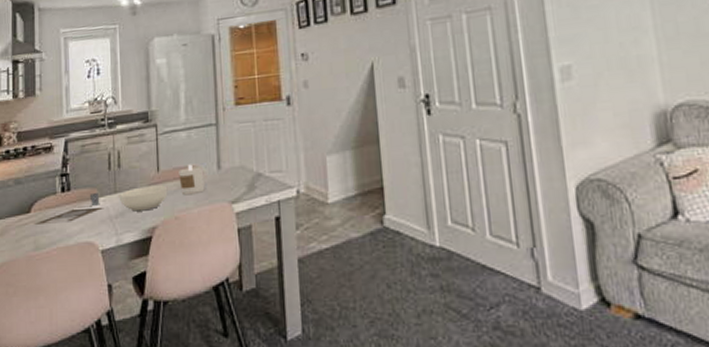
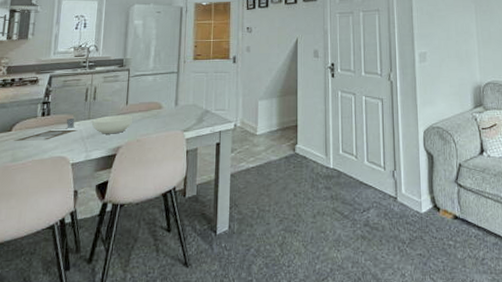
candle: present [178,164,205,196] -> none [143,101,164,124]

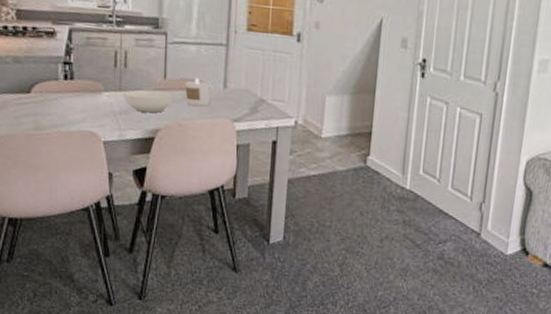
place setting: present [14,119,78,141] -> none [34,86,108,110]
candle: none [143,101,164,124] -> present [185,78,210,108]

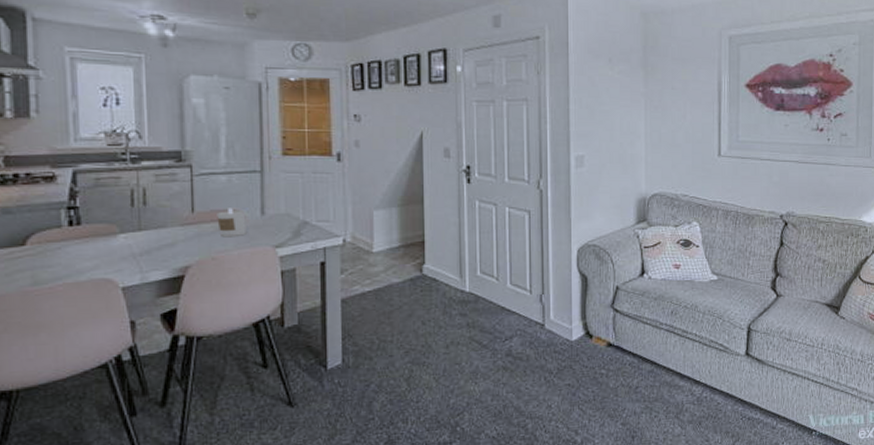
bowl: present [122,89,174,113] -> none [142,226,204,250]

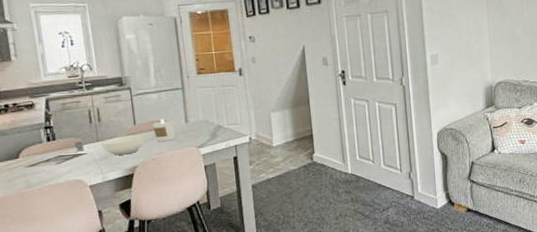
place setting: none [31,229,126,258] -> present [24,142,89,168]
bowl: none [142,226,204,250] -> present [100,134,145,156]

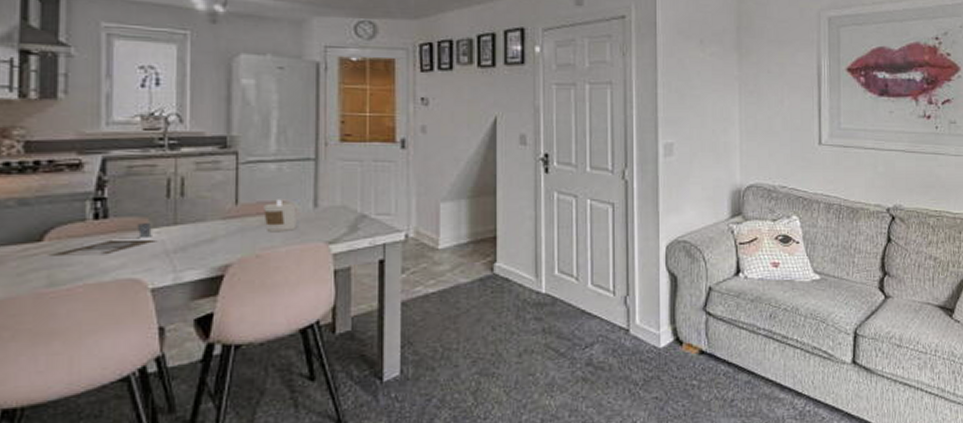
bowl: present [100,134,145,156] -> none [178,219,249,247]

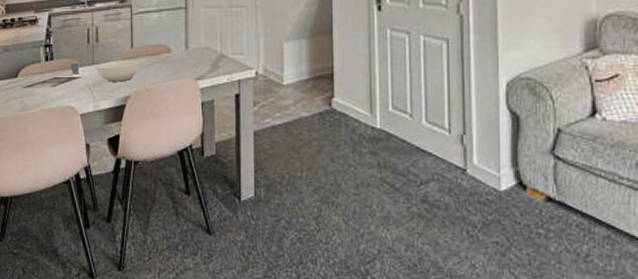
bowl: none [178,219,249,247] -> present [95,60,140,82]
candle: present [263,199,297,233] -> none [150,43,173,71]

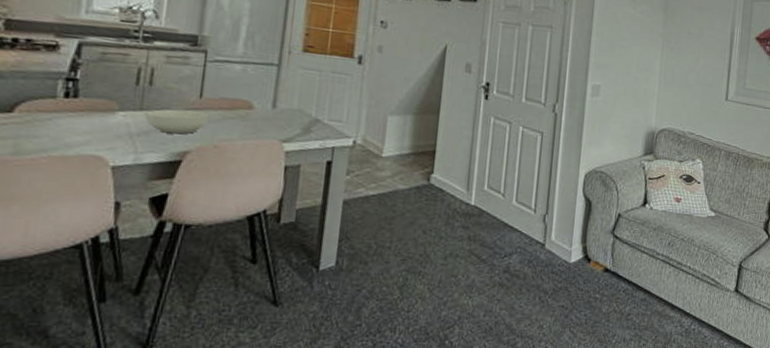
place setting: present [21,64,83,88] -> none [17,105,123,131]

